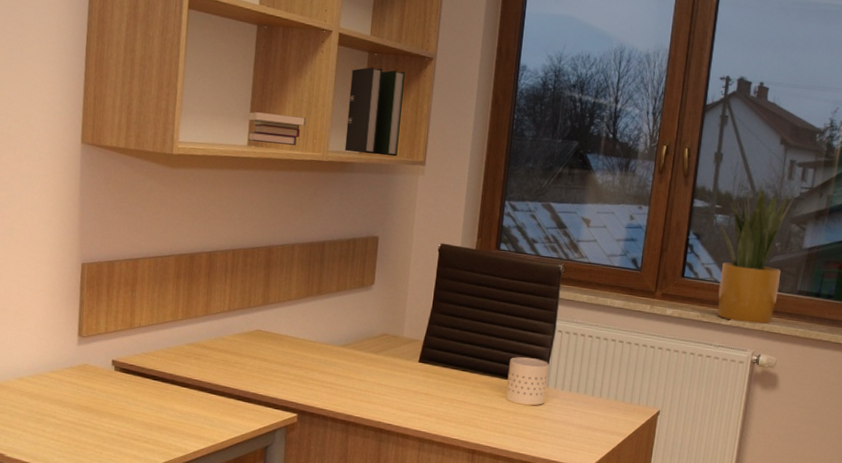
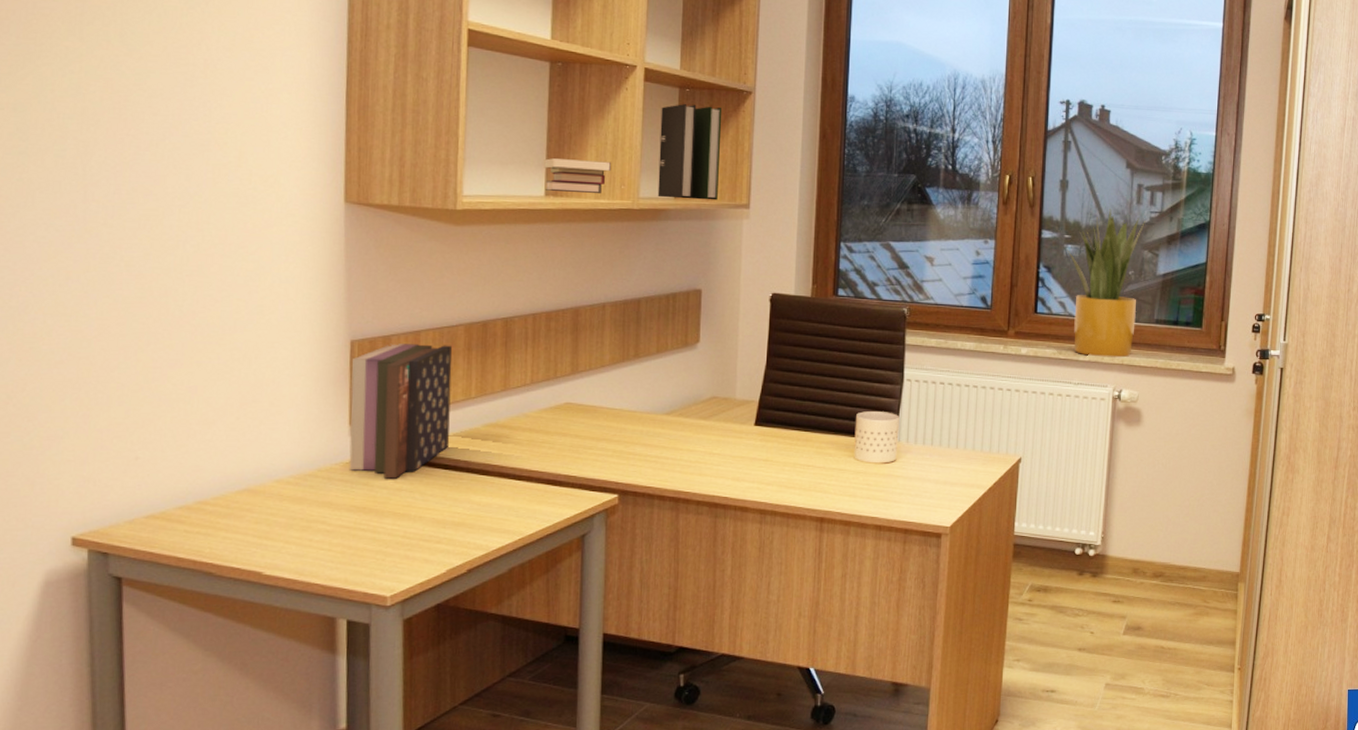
books: none [76,268,164,385] -> present [349,343,453,479]

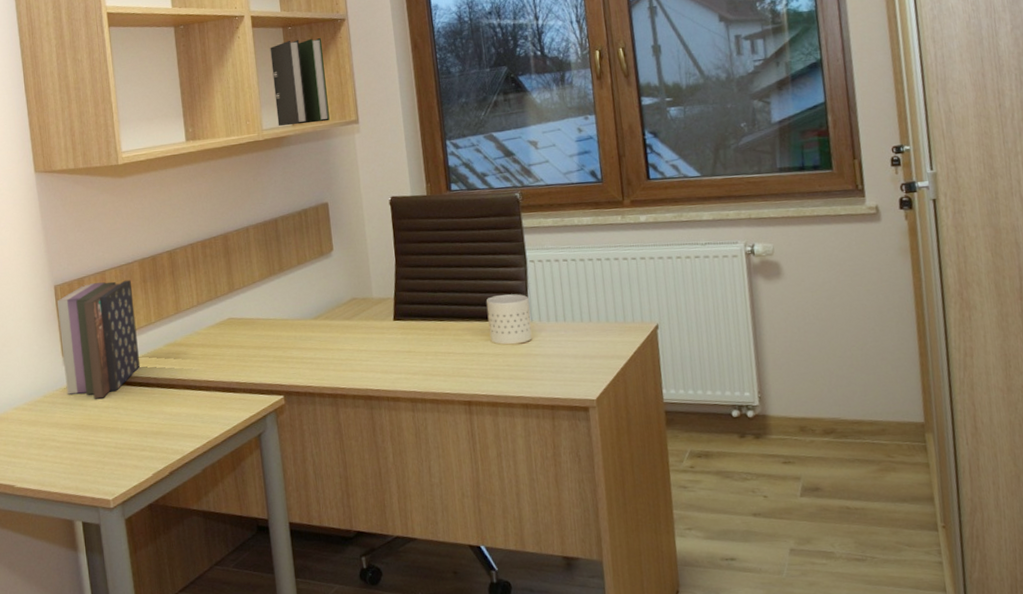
books: present [544,158,612,194] -> none [181,103,237,136]
planter: present [1067,208,1146,358] -> none [671,64,758,215]

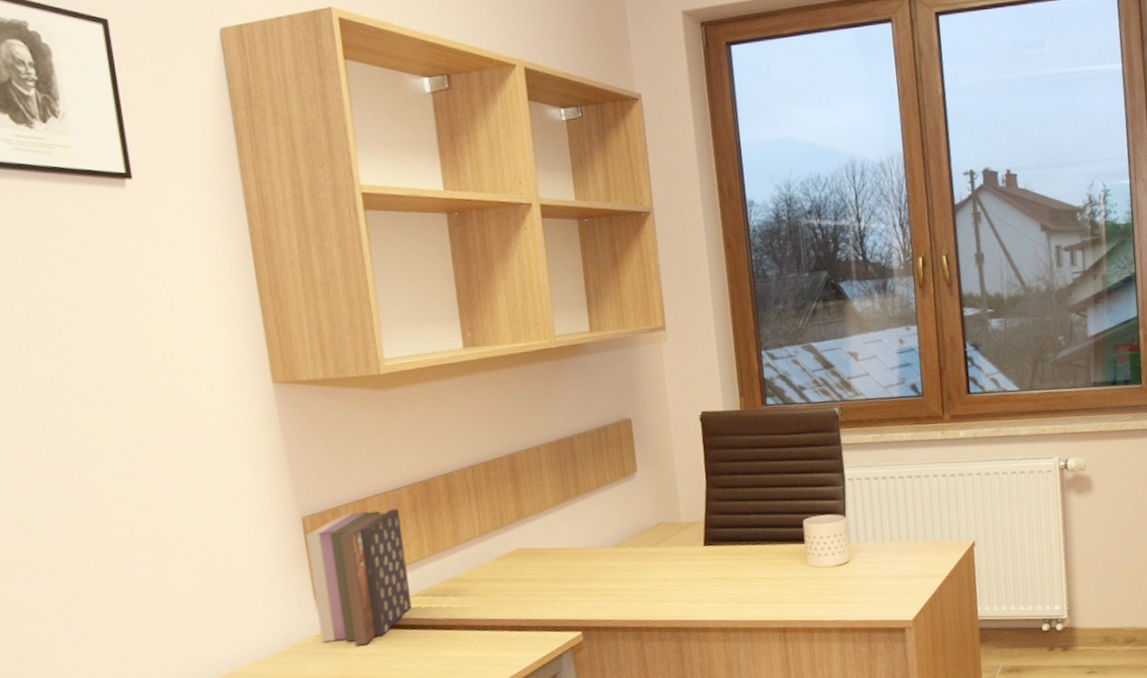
binder: present [270,37,330,127] -> none [563,232,633,333]

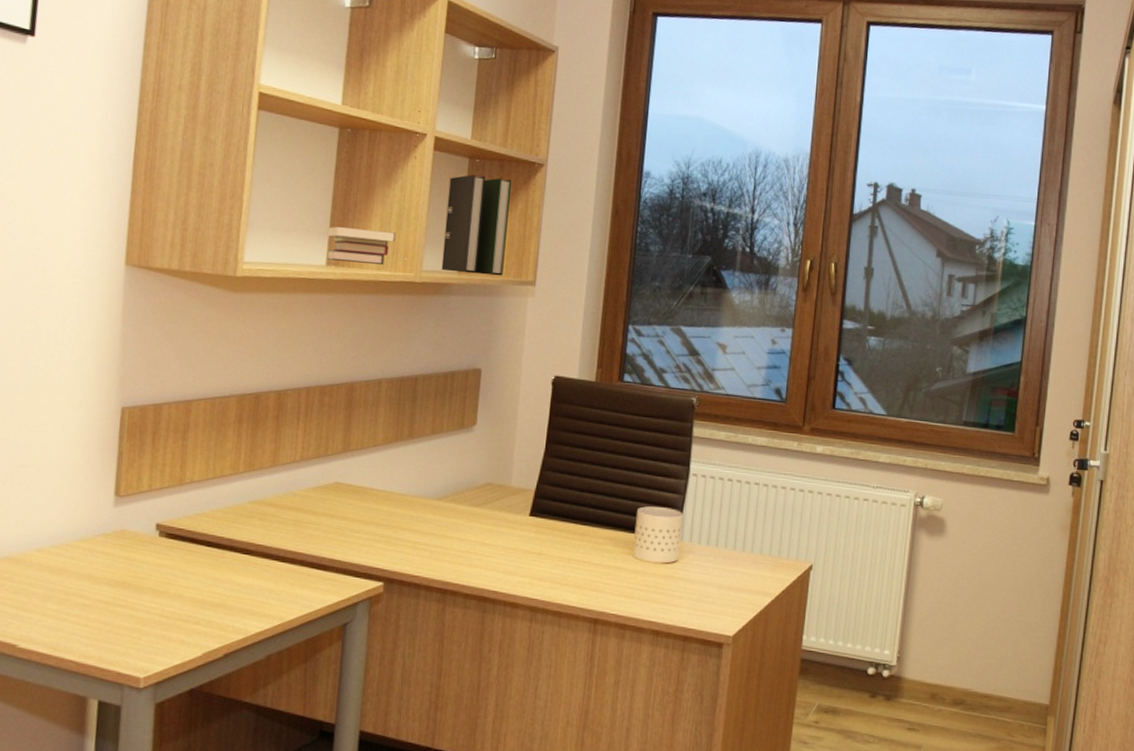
books: present [306,508,412,646] -> none [111,412,223,554]
books: none [457,304,524,342] -> present [327,226,396,266]
binder: none [563,232,633,333] -> present [441,175,511,276]

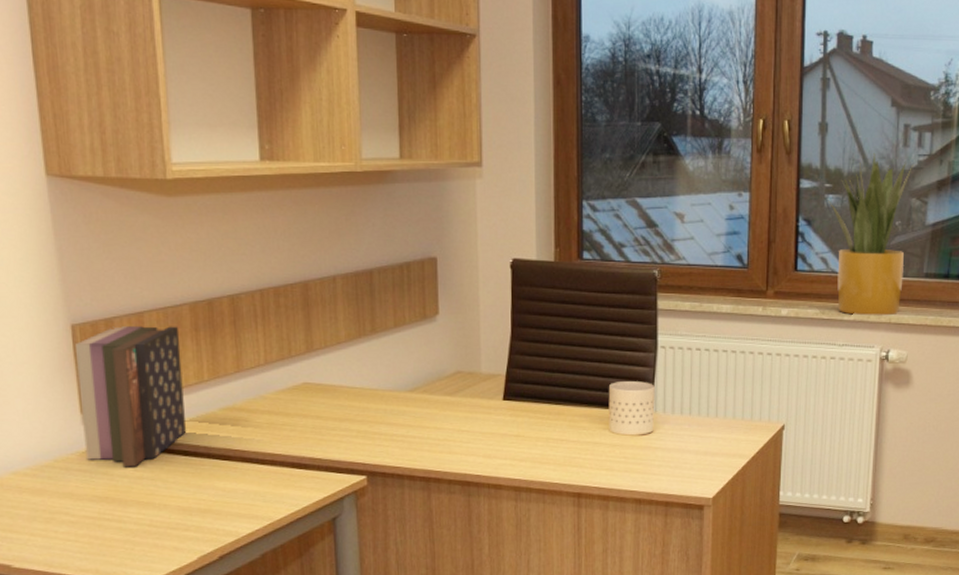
books: none [111,412,223,554] -> present [76,326,187,467]
books: present [327,226,396,266] -> none [255,118,330,157]
binder: present [441,175,511,276] -> none [378,51,447,159]
planter: none [870,299,956,461] -> present [828,152,914,316]

